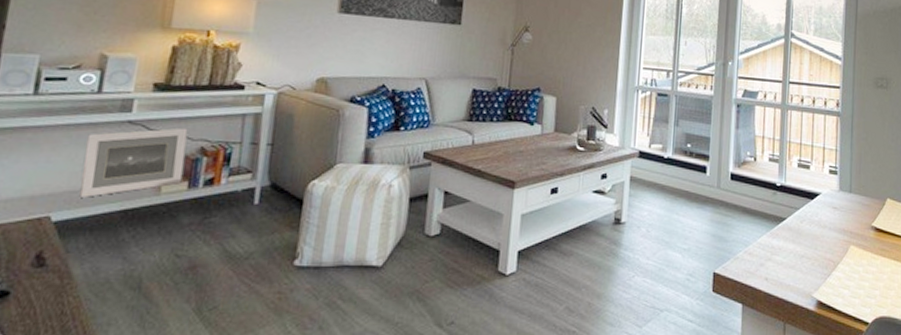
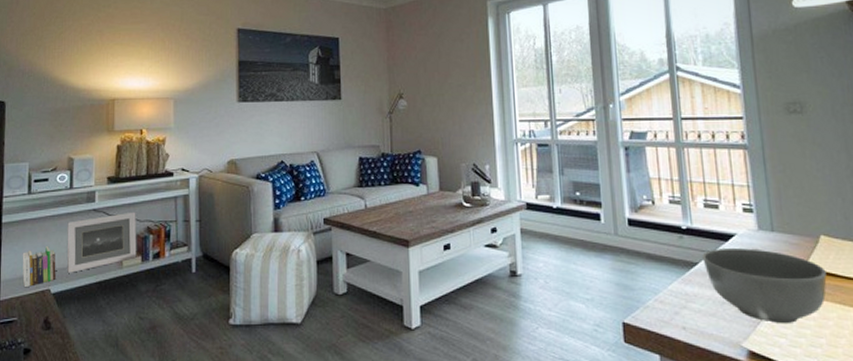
books: none [9,162,65,214] -> present [22,246,56,288]
bowl: none [790,206,887,276] -> present [702,248,827,323]

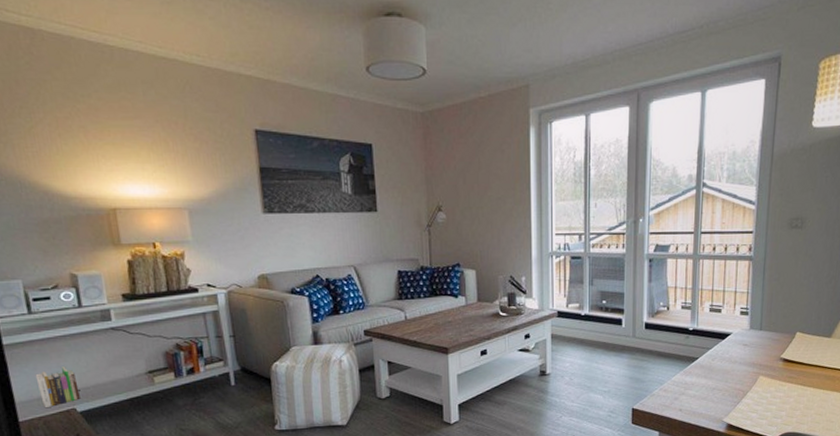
picture frame: present [67,212,137,273] -> none [82,329,169,392]
bowl: present [702,248,827,323] -> none [702,344,796,402]

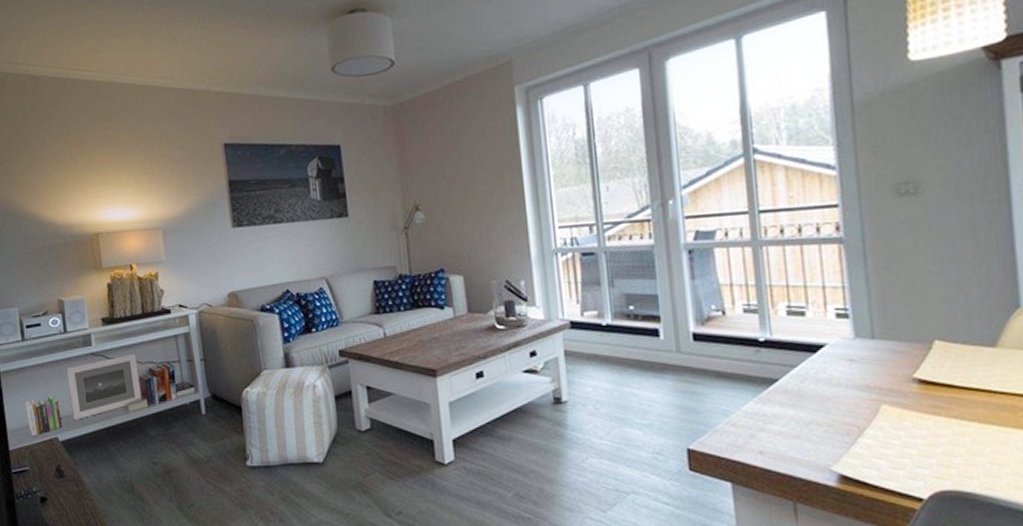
picture frame: none [82,329,169,392] -> present [66,353,142,420]

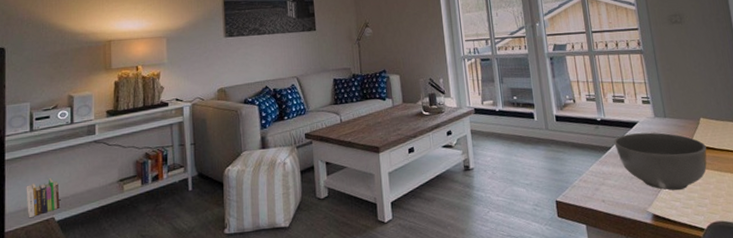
picture frame: present [66,353,142,420] -> none [69,140,137,201]
bowl: none [784,360,941,443] -> present [614,132,707,191]

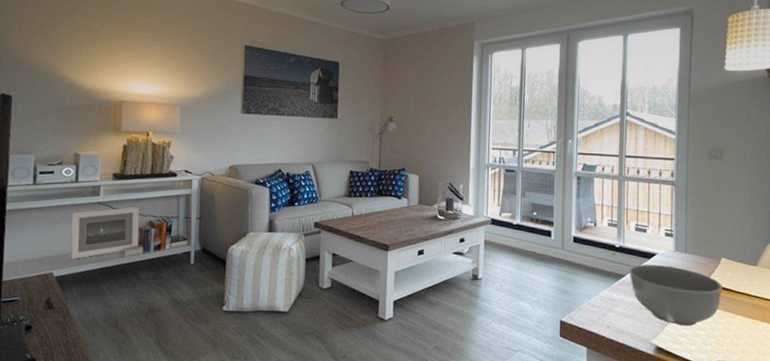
books: present [26,178,60,219] -> none [25,234,60,271]
picture frame: none [69,140,137,201] -> present [70,206,140,259]

